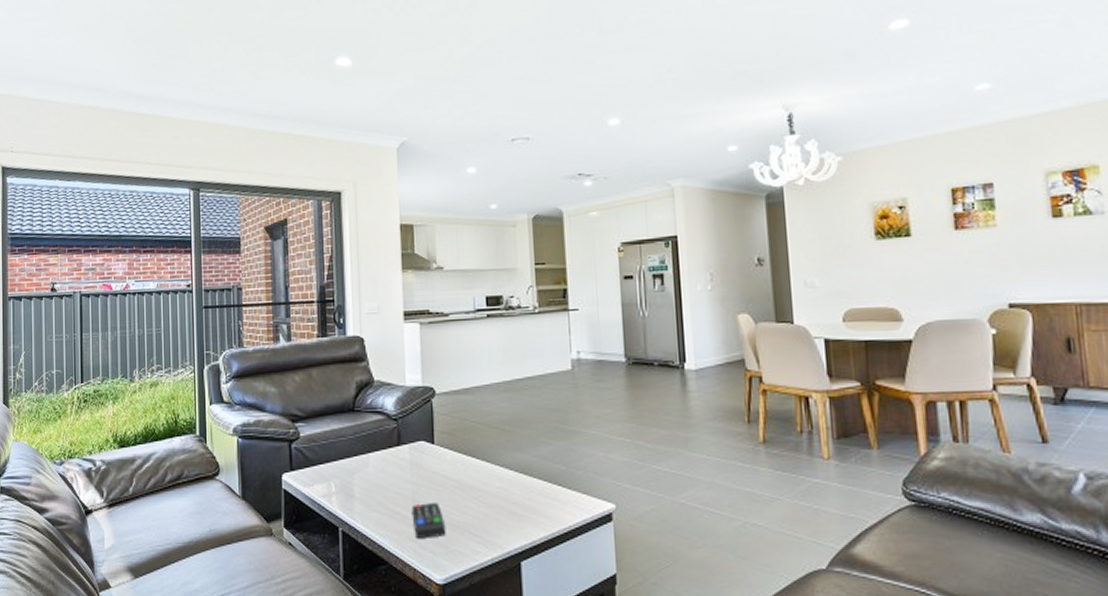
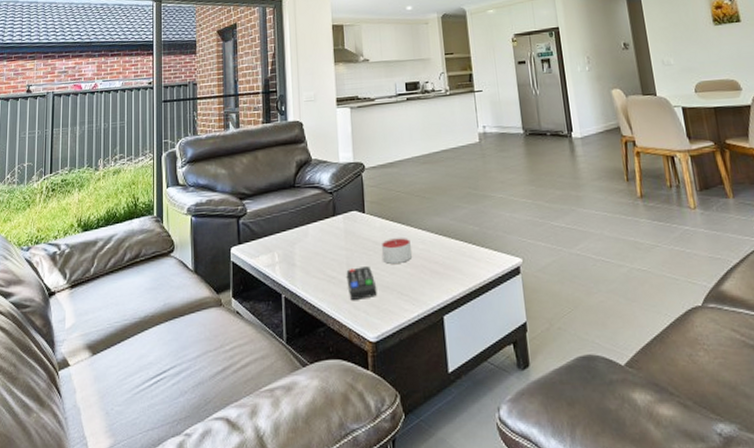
candle: none [451,472,487,501] -> present [381,237,412,264]

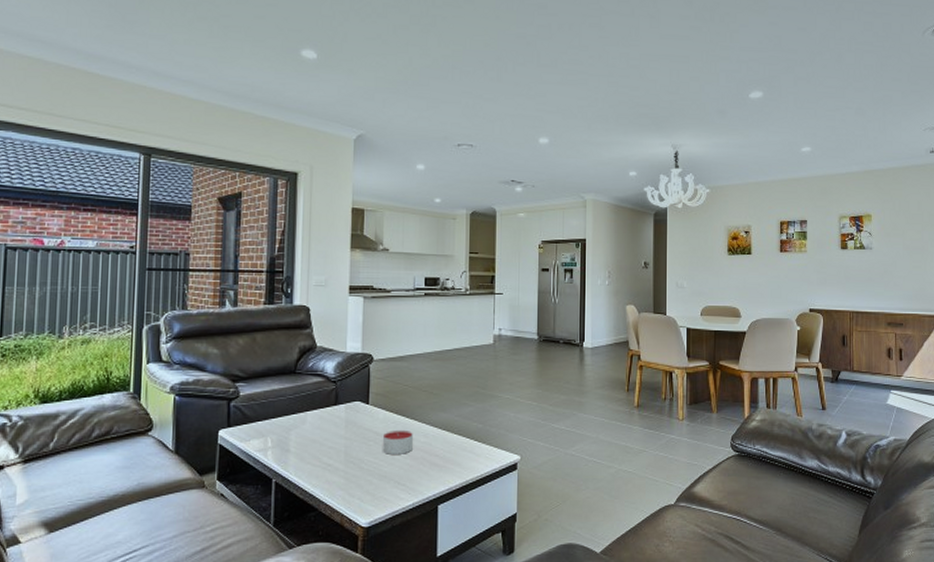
remote control: present [346,266,377,300] -> none [343,456,374,487]

